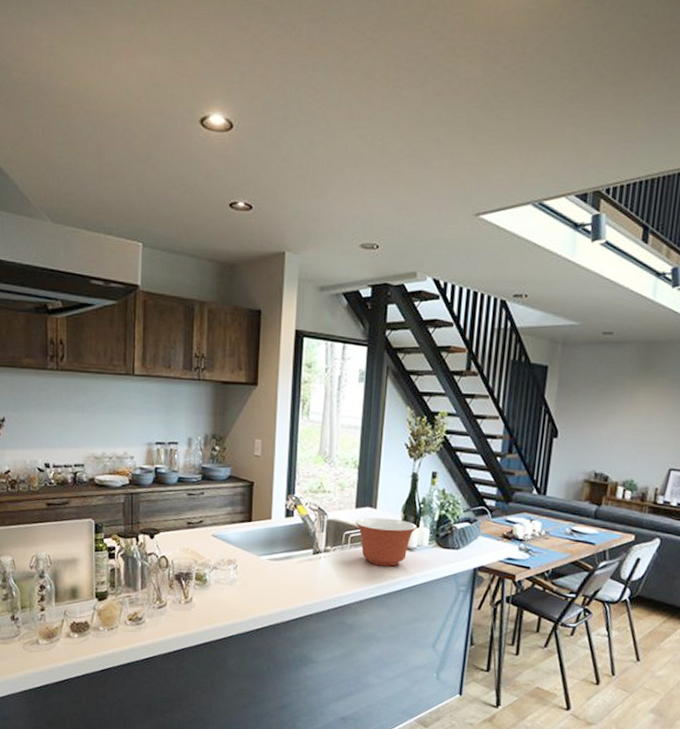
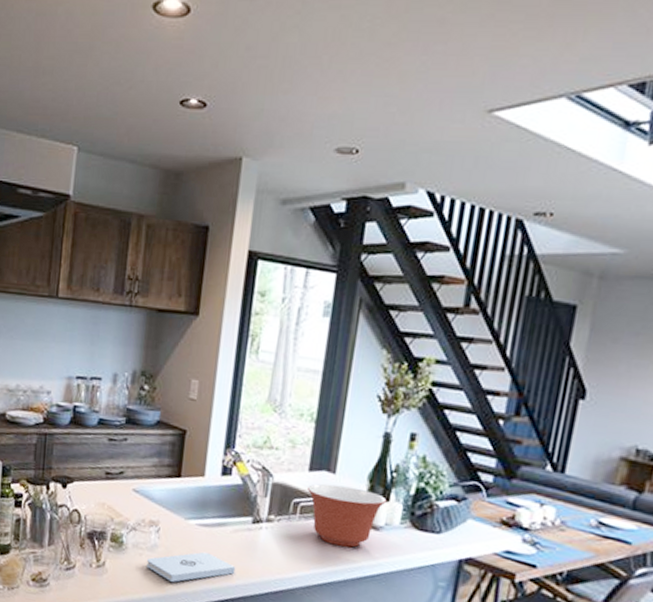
notepad: none [228,581,302,609] -> present [147,552,236,582]

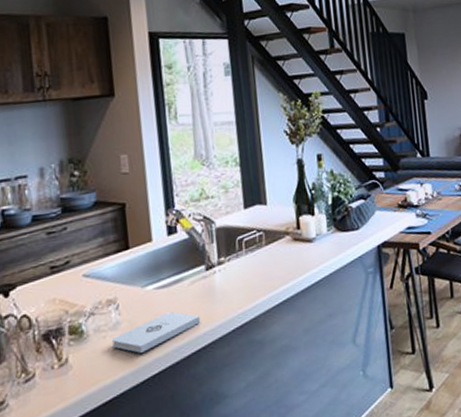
mixing bowl: present [308,484,387,547] -> none [247,211,313,267]

